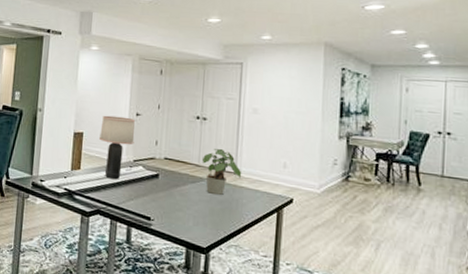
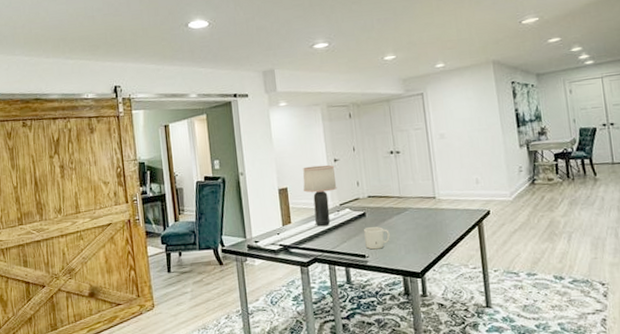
mug: none [153,190,181,215] -> present [364,227,390,250]
potted plant: present [202,149,242,196] -> none [403,178,441,222]

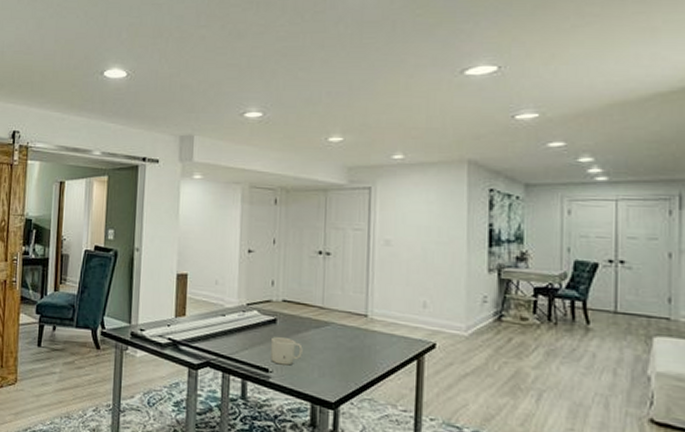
table lamp: present [302,165,337,227] -> none [205,253,248,327]

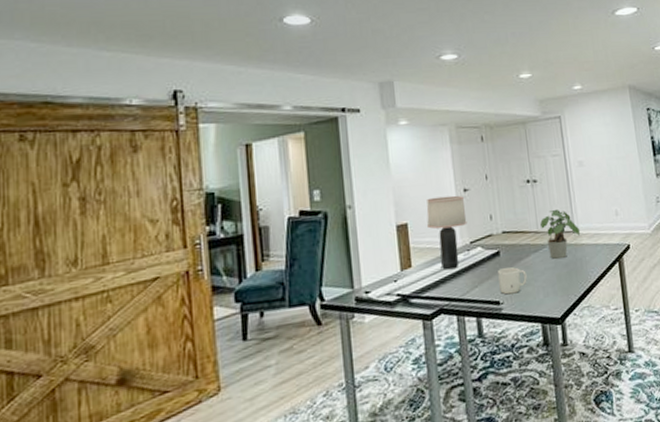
table lamp: none [205,253,248,327] -> present [426,195,467,271]
potted plant: none [327,288,374,342] -> present [540,210,580,260]

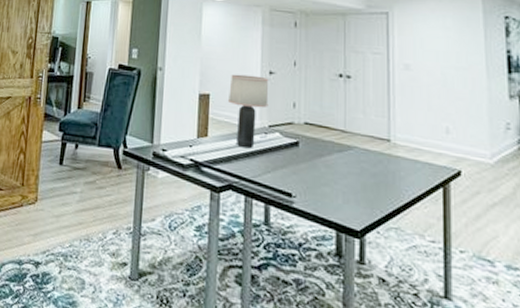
mug: present [498,267,527,295] -> none [294,160,326,191]
potted plant: present [540,210,580,260] -> none [349,111,397,167]

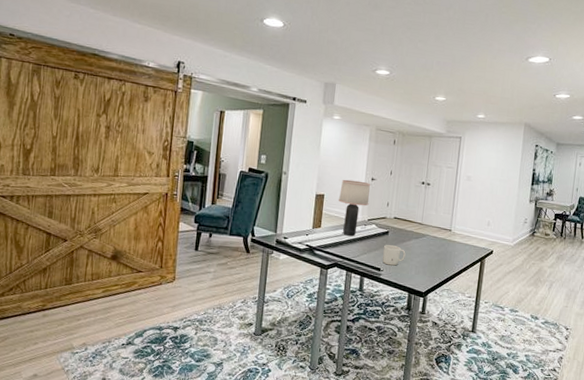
mug: none [294,160,326,191] -> present [382,245,406,266]

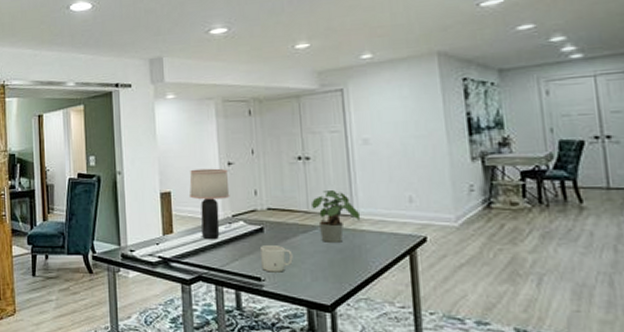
potted plant: none [425,210,456,249] -> present [312,191,361,244]

